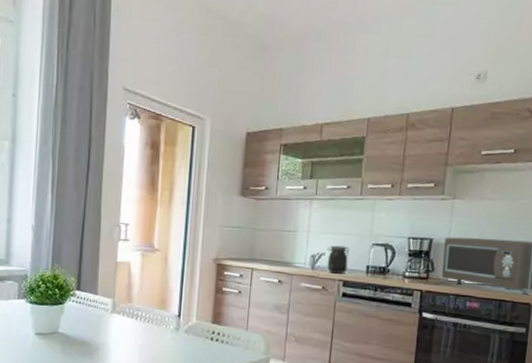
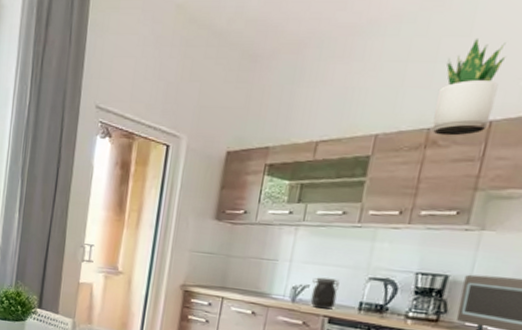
planter: none [410,39,459,120] -> present [432,37,507,136]

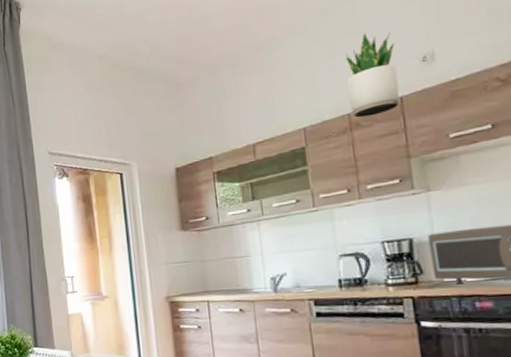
jar: present [310,277,340,310] -> none [287,262,316,293]

